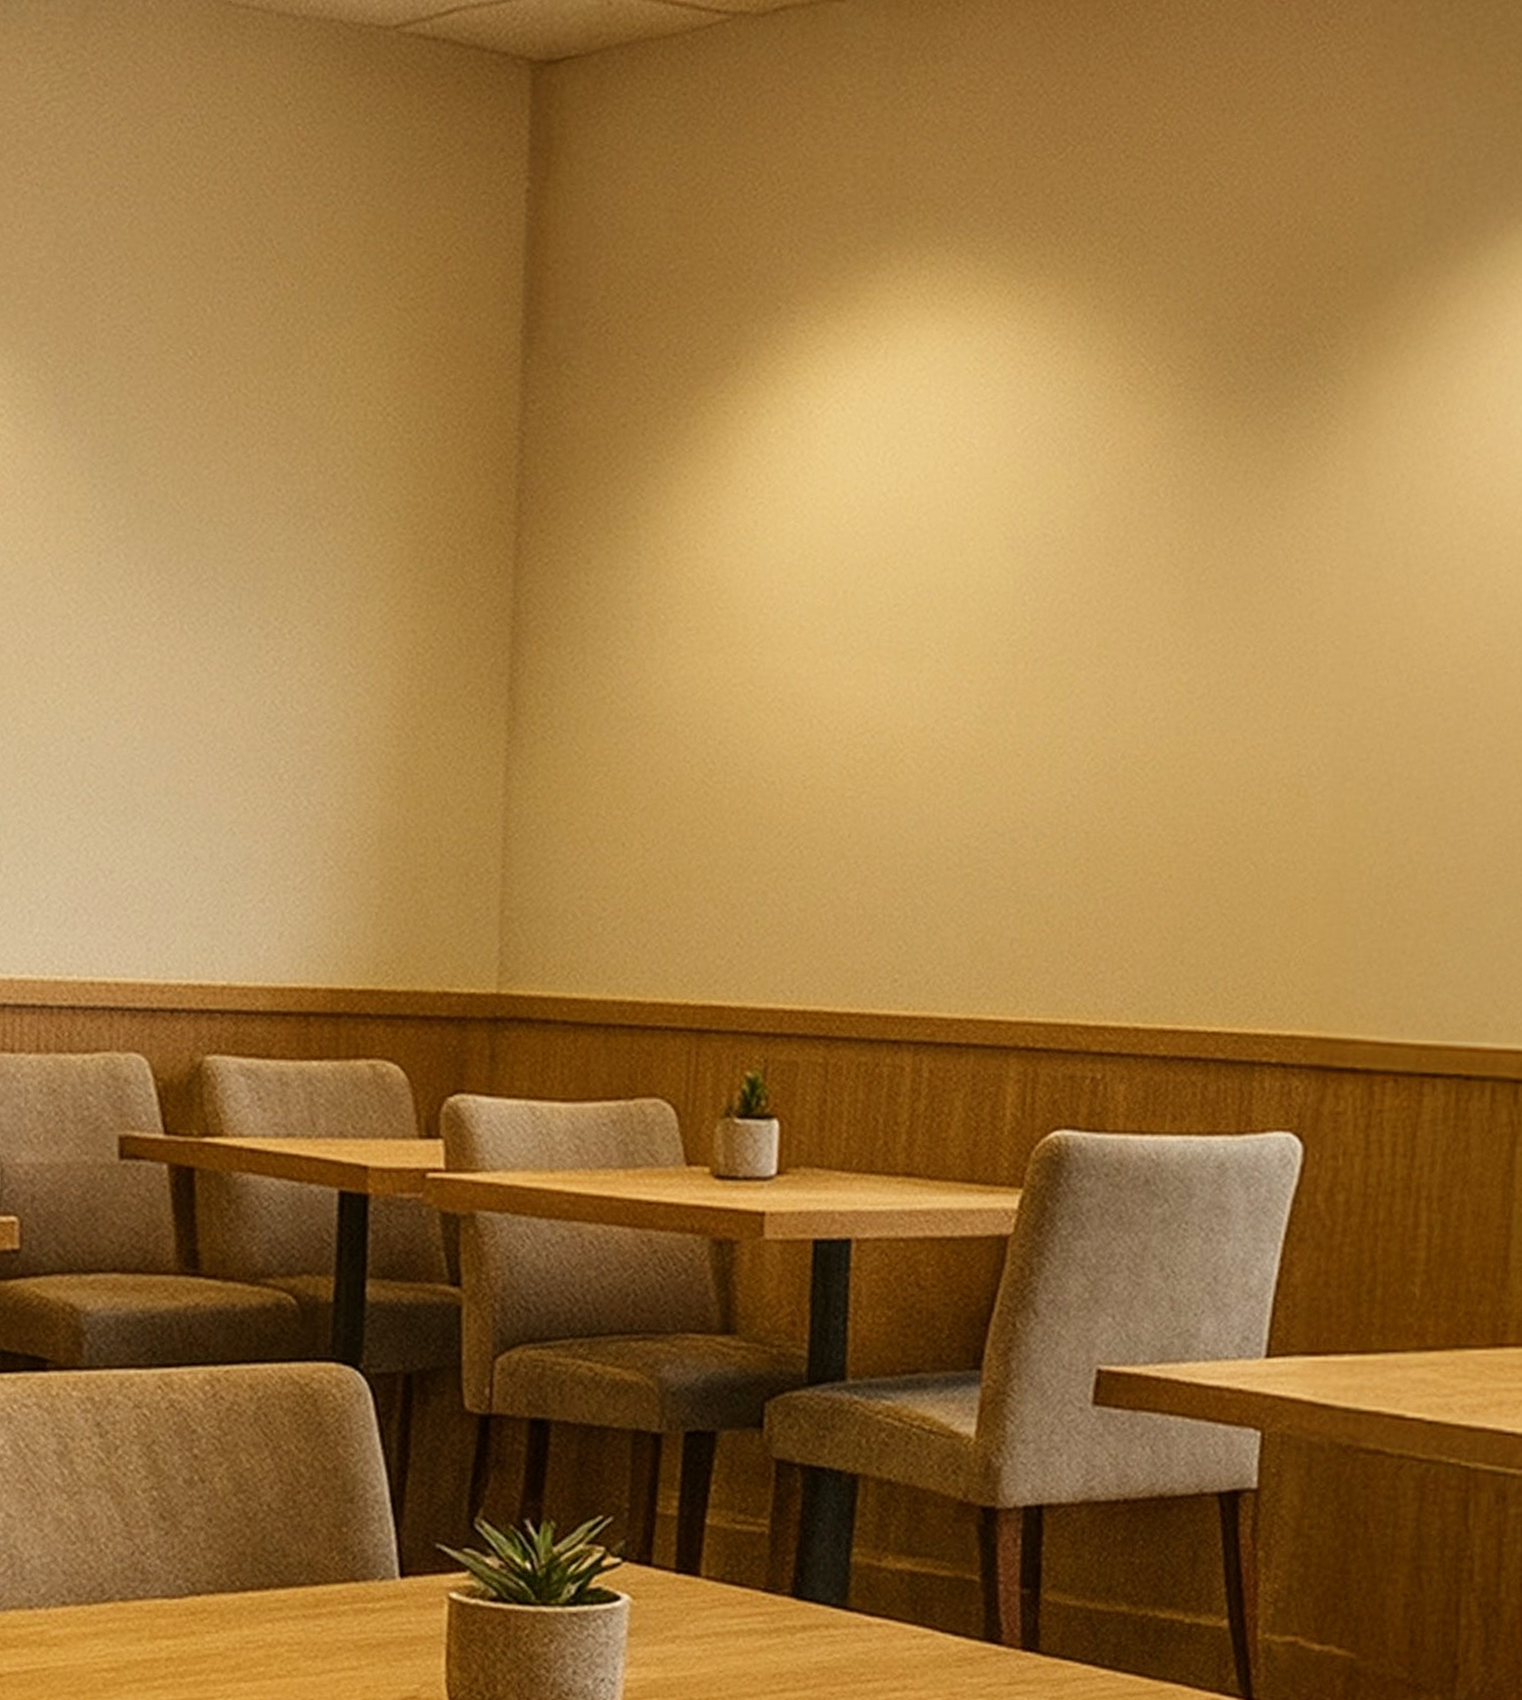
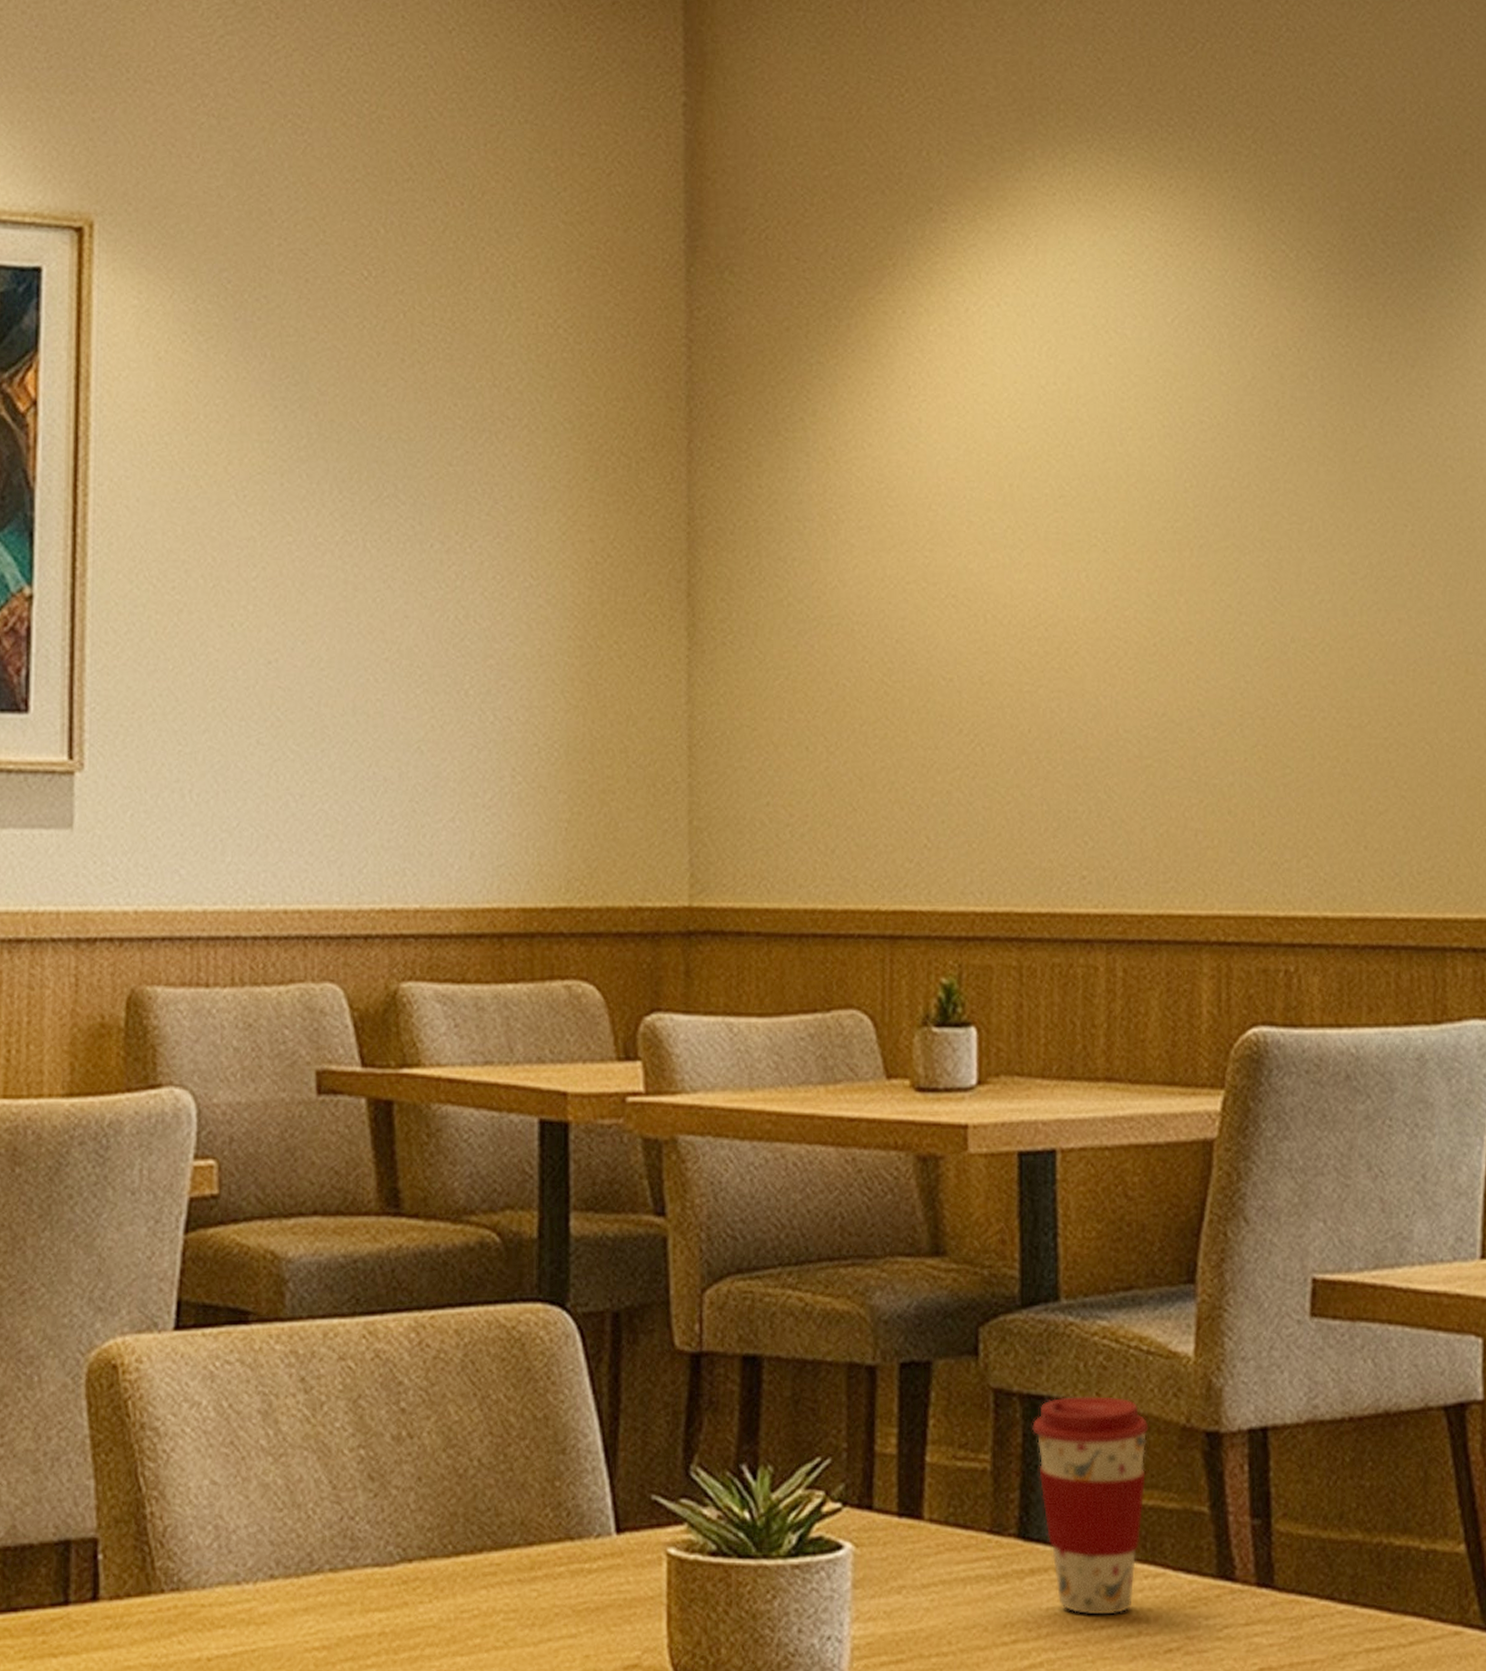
coffee cup: none [812,1469,926,1670] -> present [1032,1396,1149,1615]

